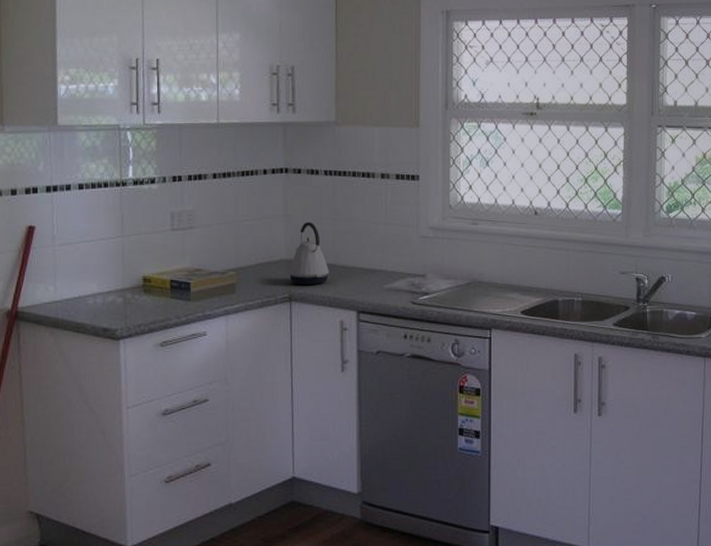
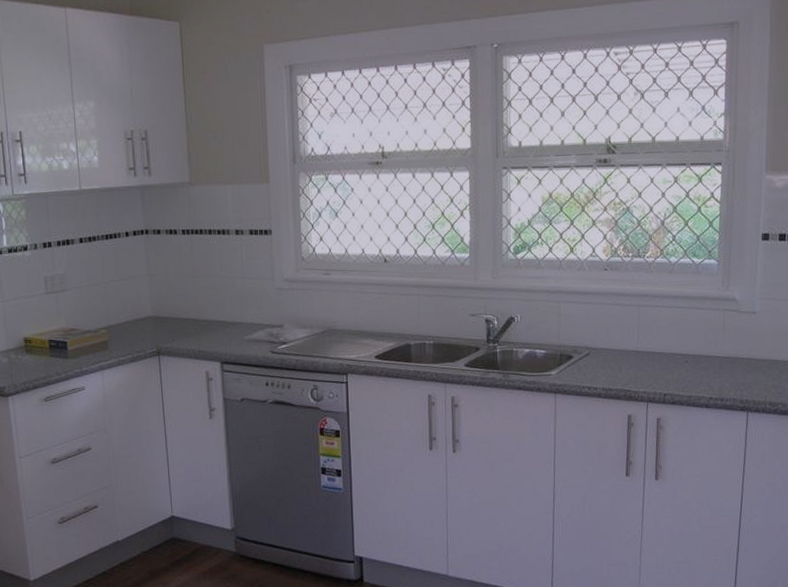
kettle: present [288,222,329,285] -> none [155,280,192,339]

